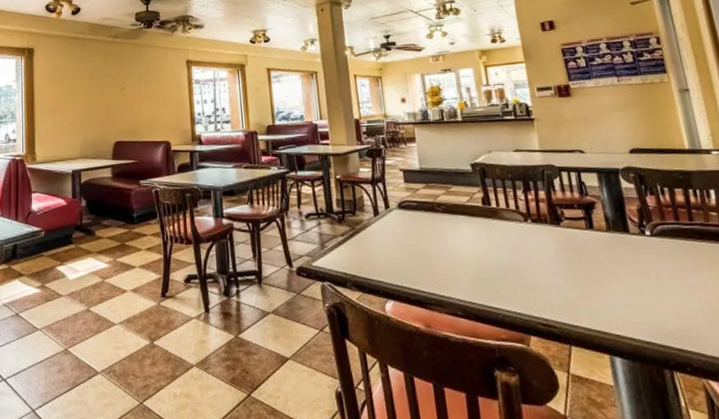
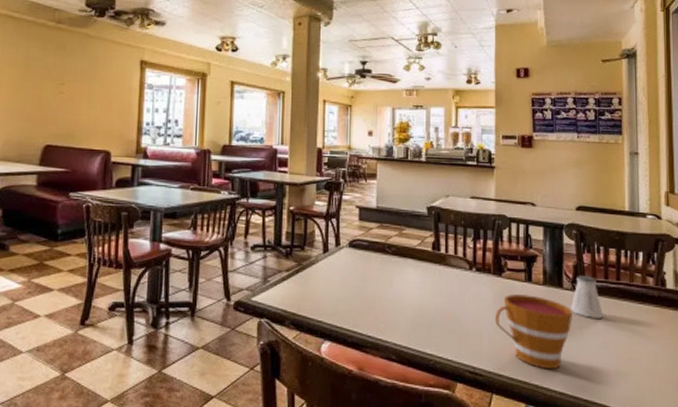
cup: none [560,242,646,318] -> present [495,294,572,370]
saltshaker: none [642,218,682,262] -> present [571,275,604,318]

